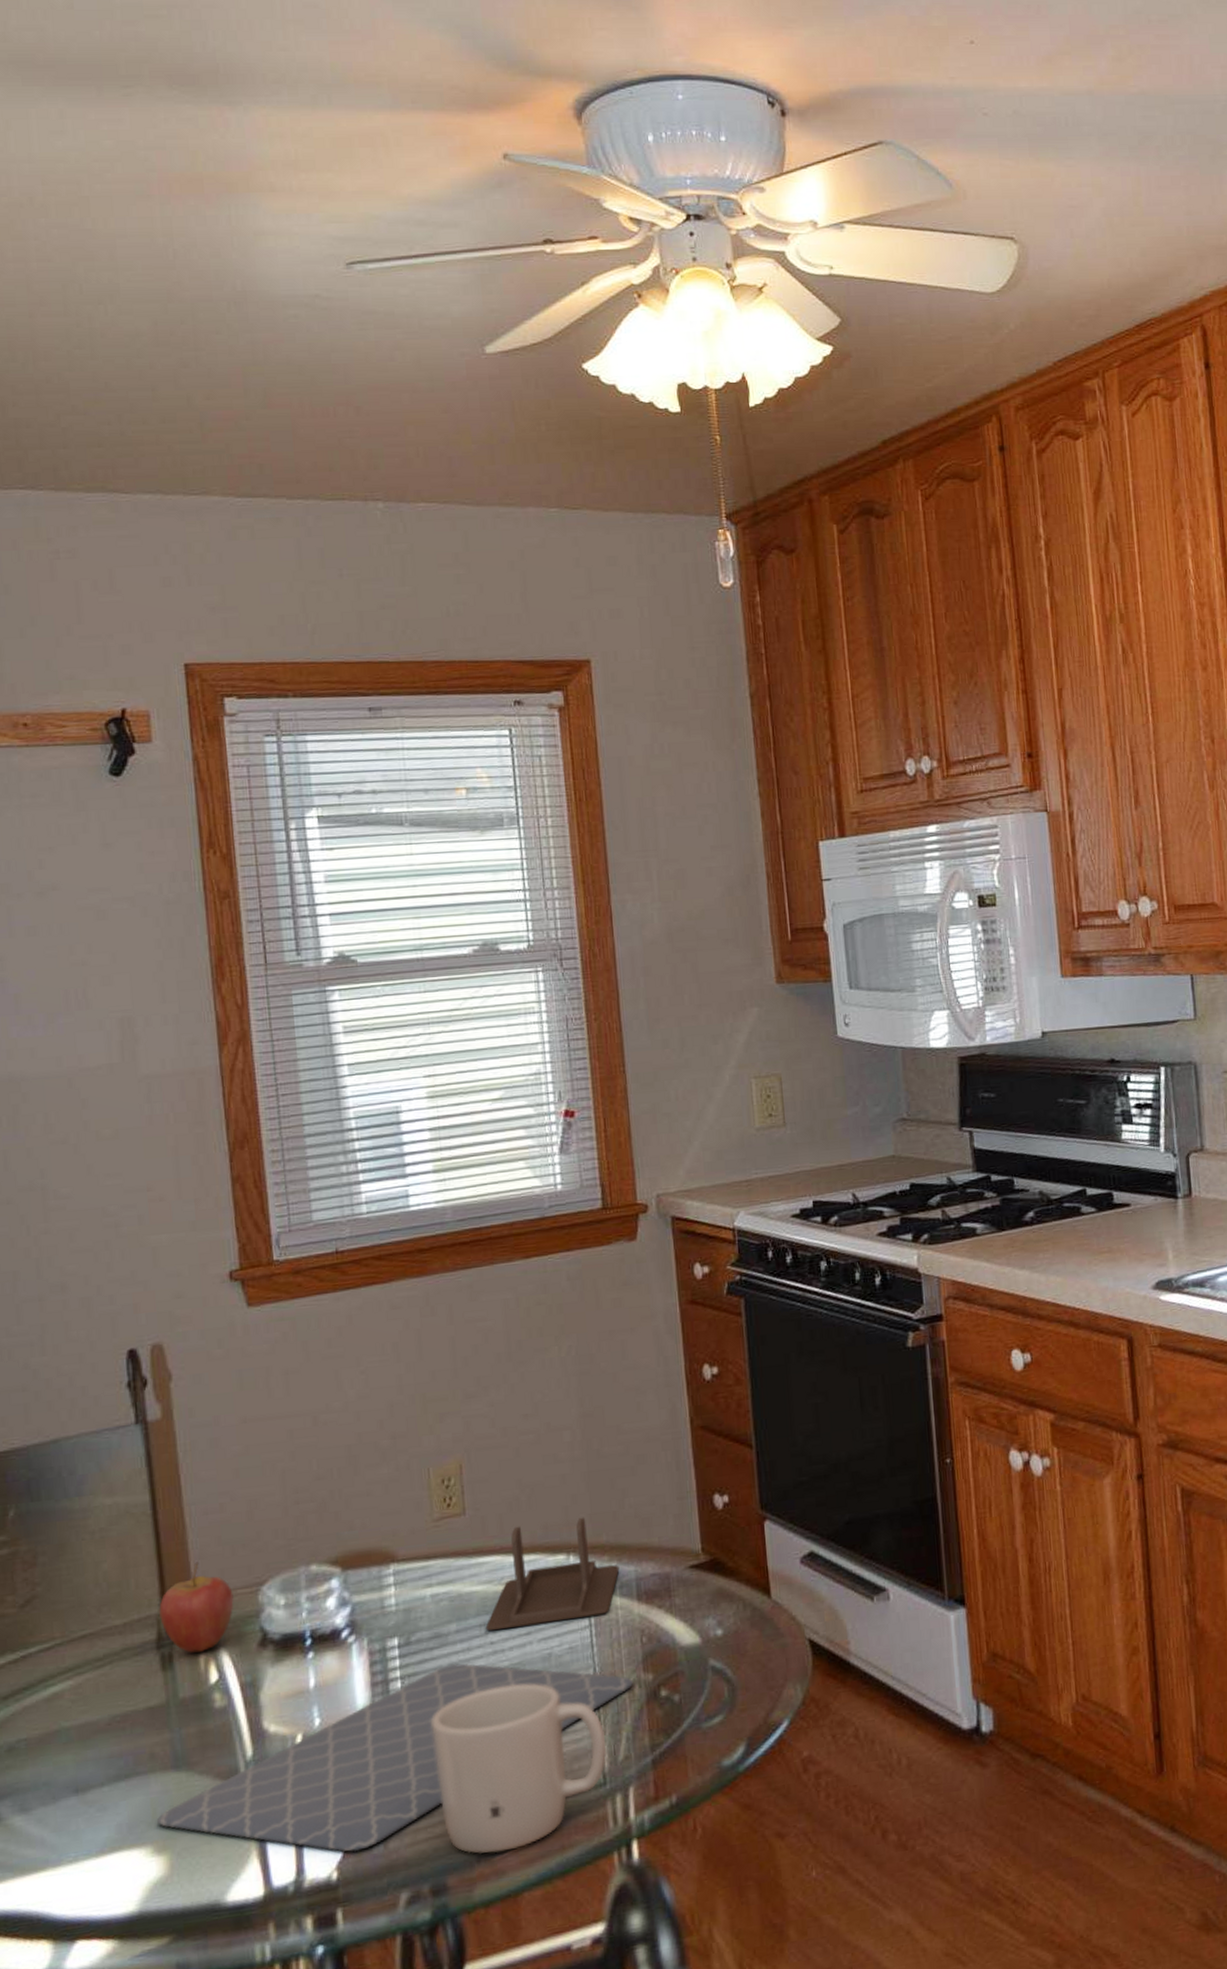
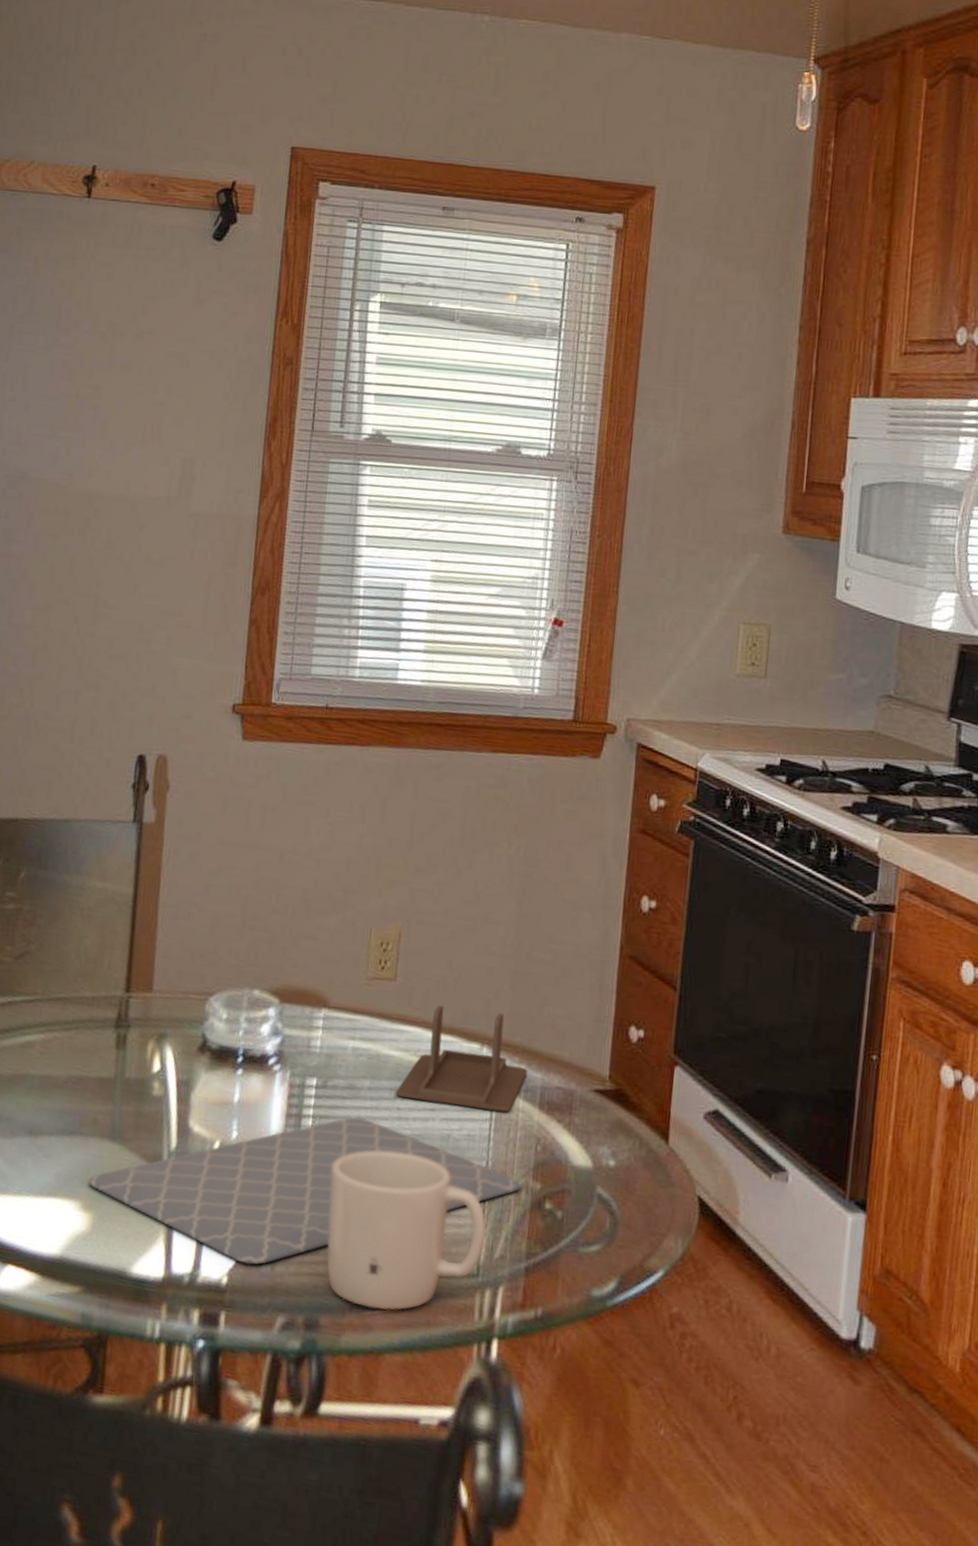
fruit: present [159,1561,234,1653] -> none [122,959,186,1041]

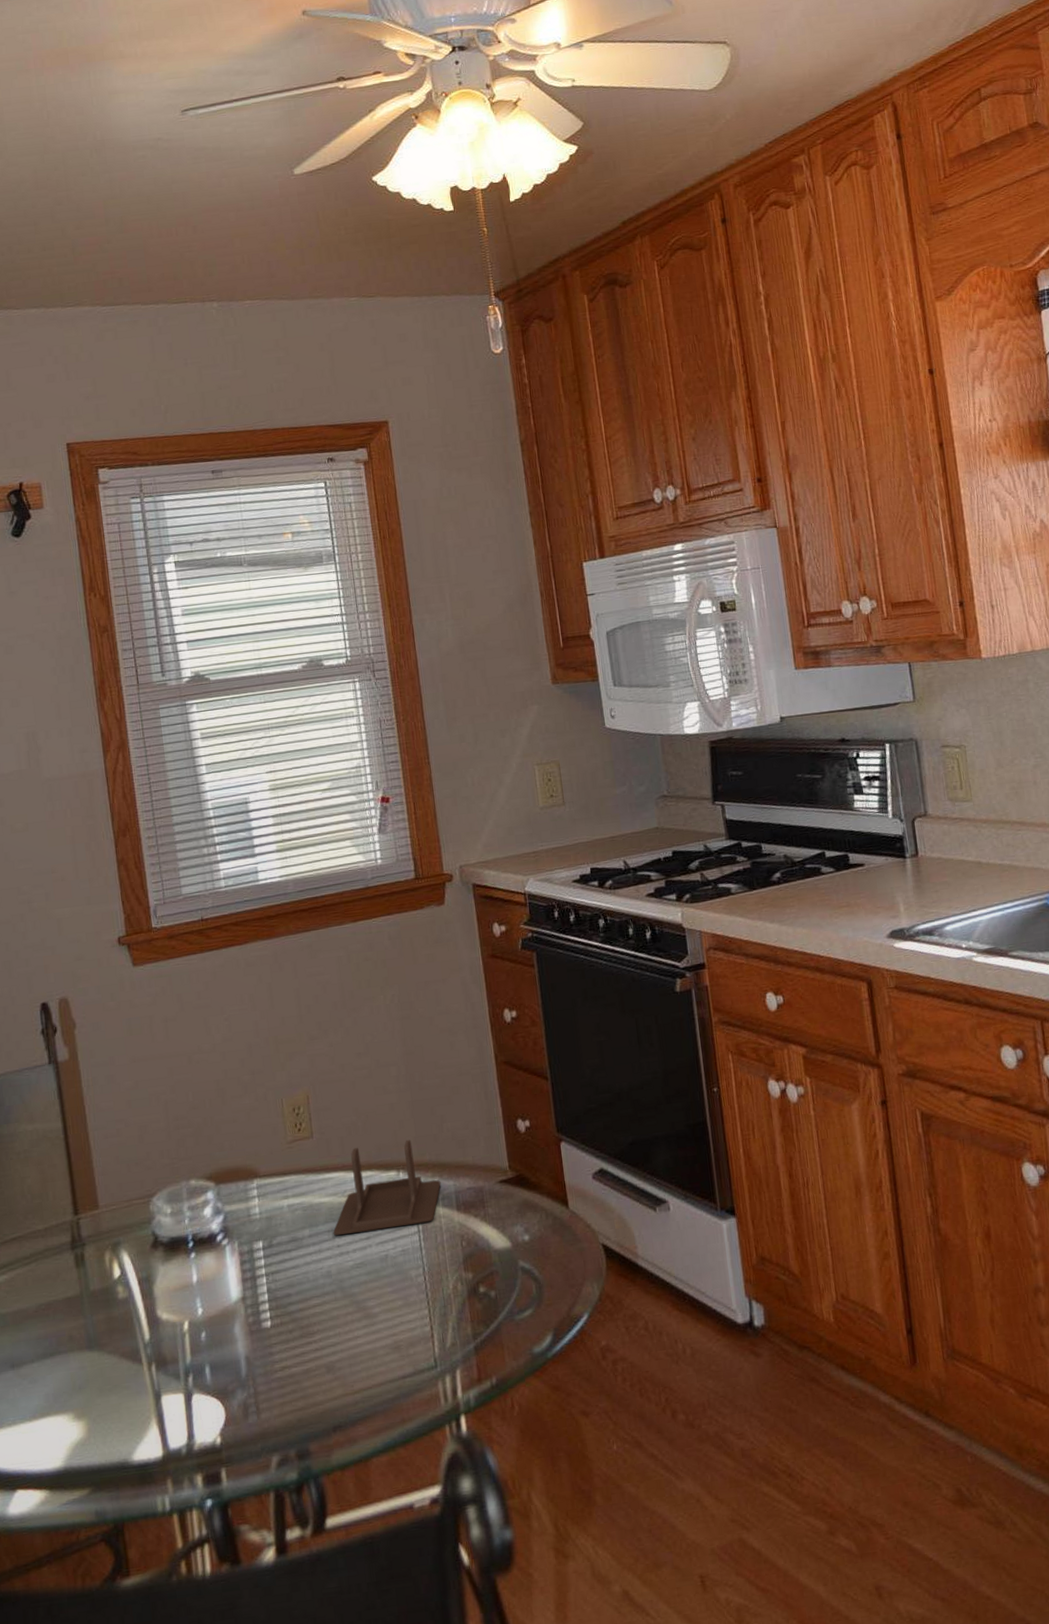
placemat: present [88,1116,521,1265] -> none [75,1262,456,1421]
mug: present [326,1150,486,1310] -> none [291,1280,437,1425]

